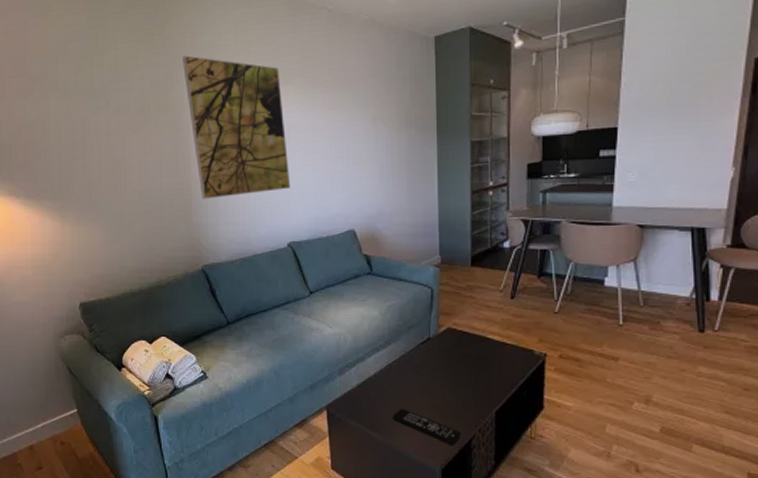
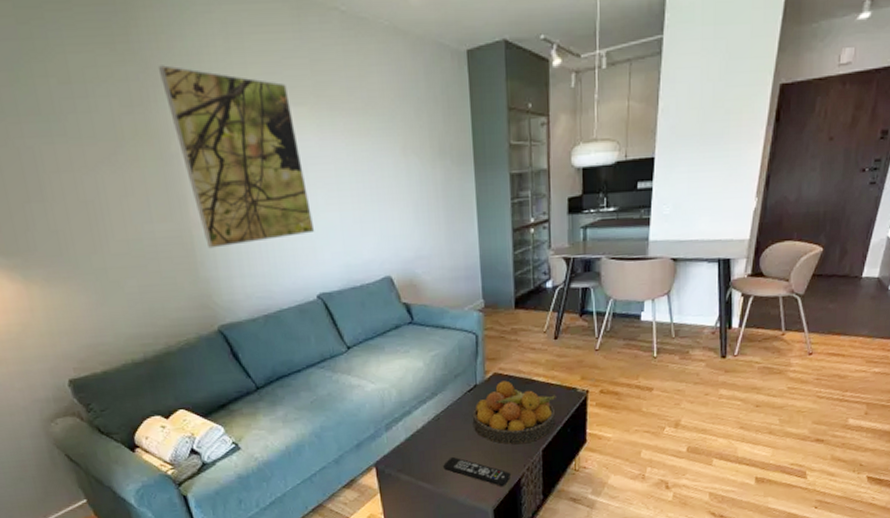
fruit bowl: none [424,336,512,403] -> present [472,380,557,444]

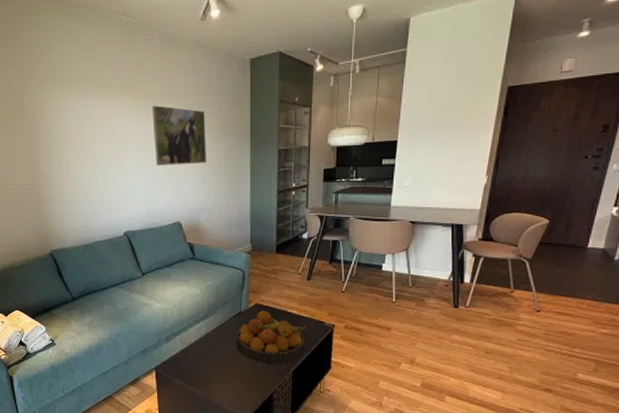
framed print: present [157,65,315,249] -> none [32,67,127,194]
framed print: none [339,118,420,202] -> present [152,105,207,166]
remote control: present [443,457,510,487] -> none [209,369,264,399]

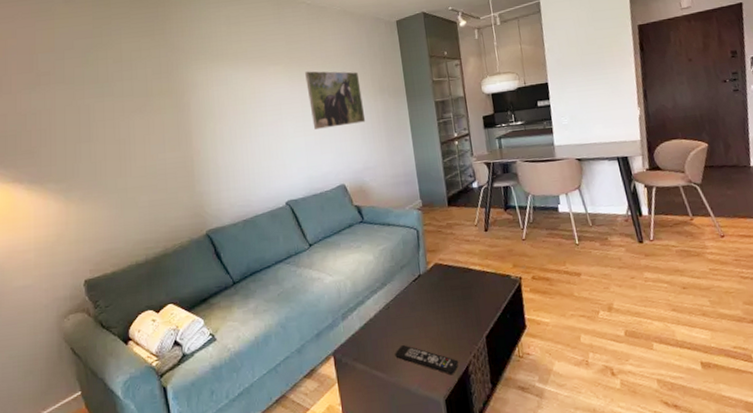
remote control: none [209,369,264,399] -> present [395,345,458,376]
fruit bowl: present [235,310,307,364] -> none [418,270,495,331]

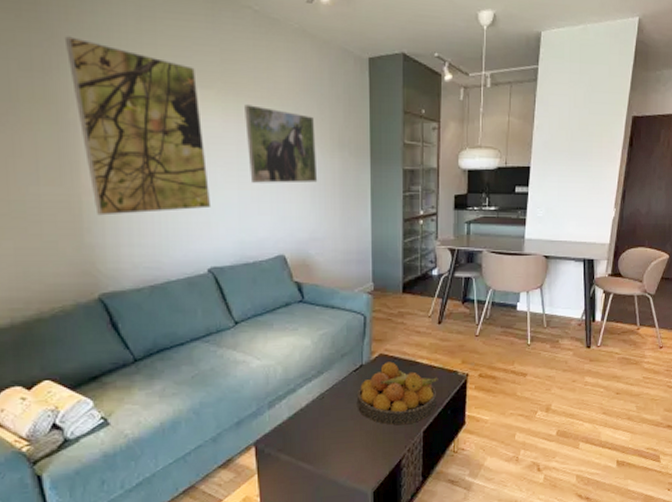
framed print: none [181,46,286,170] -> present [64,36,212,216]
remote control: present [395,345,458,376] -> none [325,437,391,468]
fruit bowl: none [418,270,495,331] -> present [356,361,439,425]

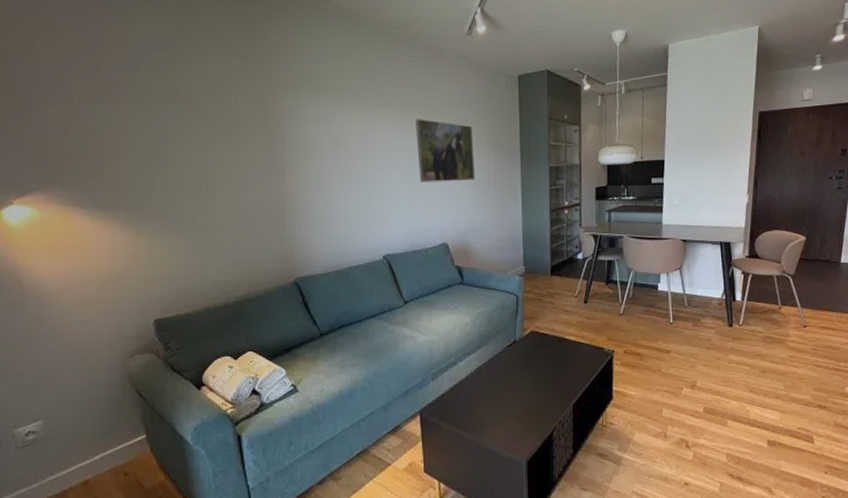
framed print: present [64,36,212,216] -> none [278,74,387,213]
fruit bowl: present [356,361,439,425] -> none [510,338,586,398]

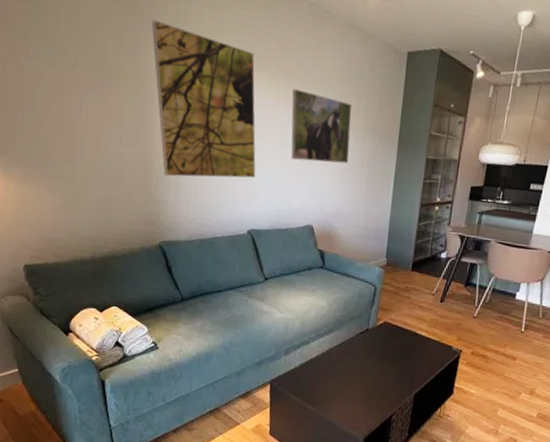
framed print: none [278,74,387,213] -> present [151,20,256,178]

